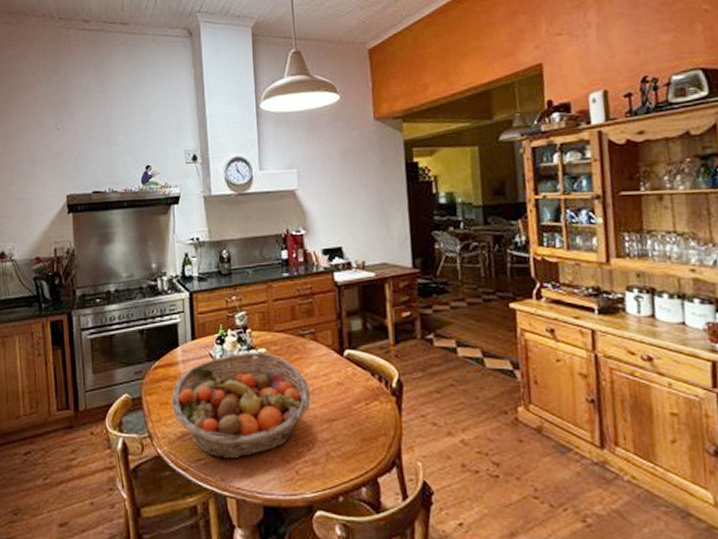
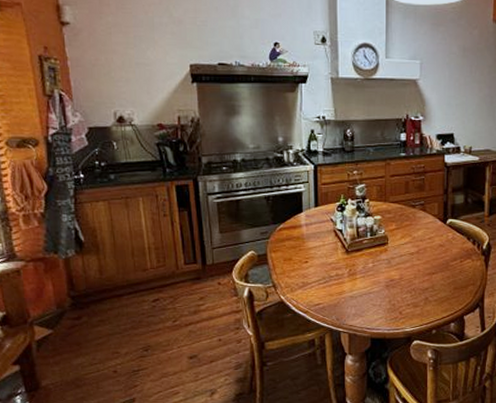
fruit basket: present [171,352,311,459] -> none [295,219,416,303]

